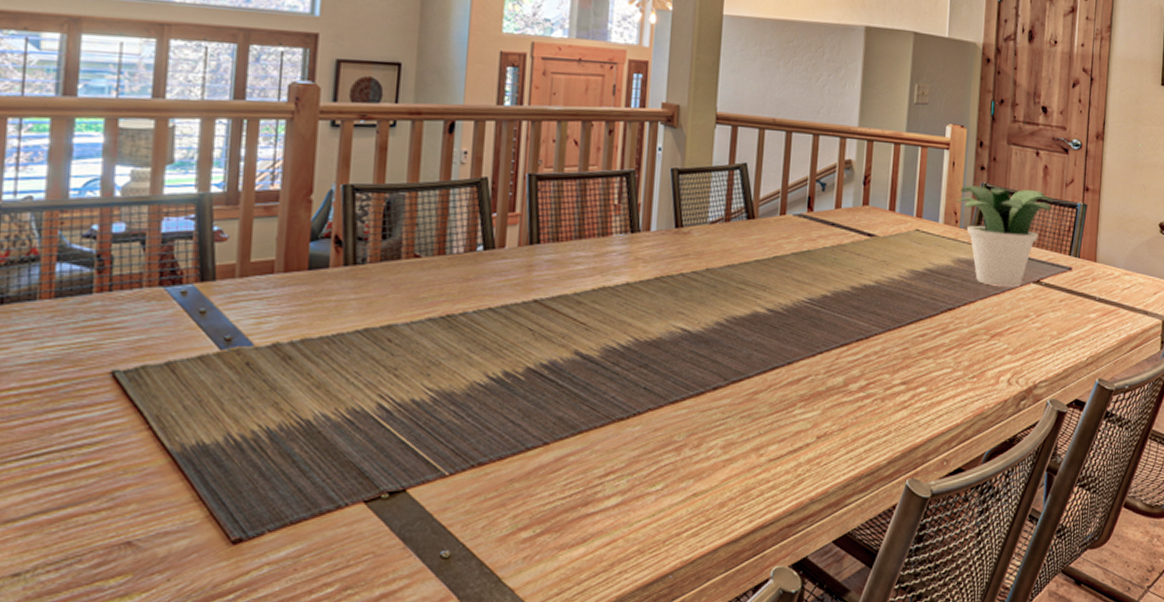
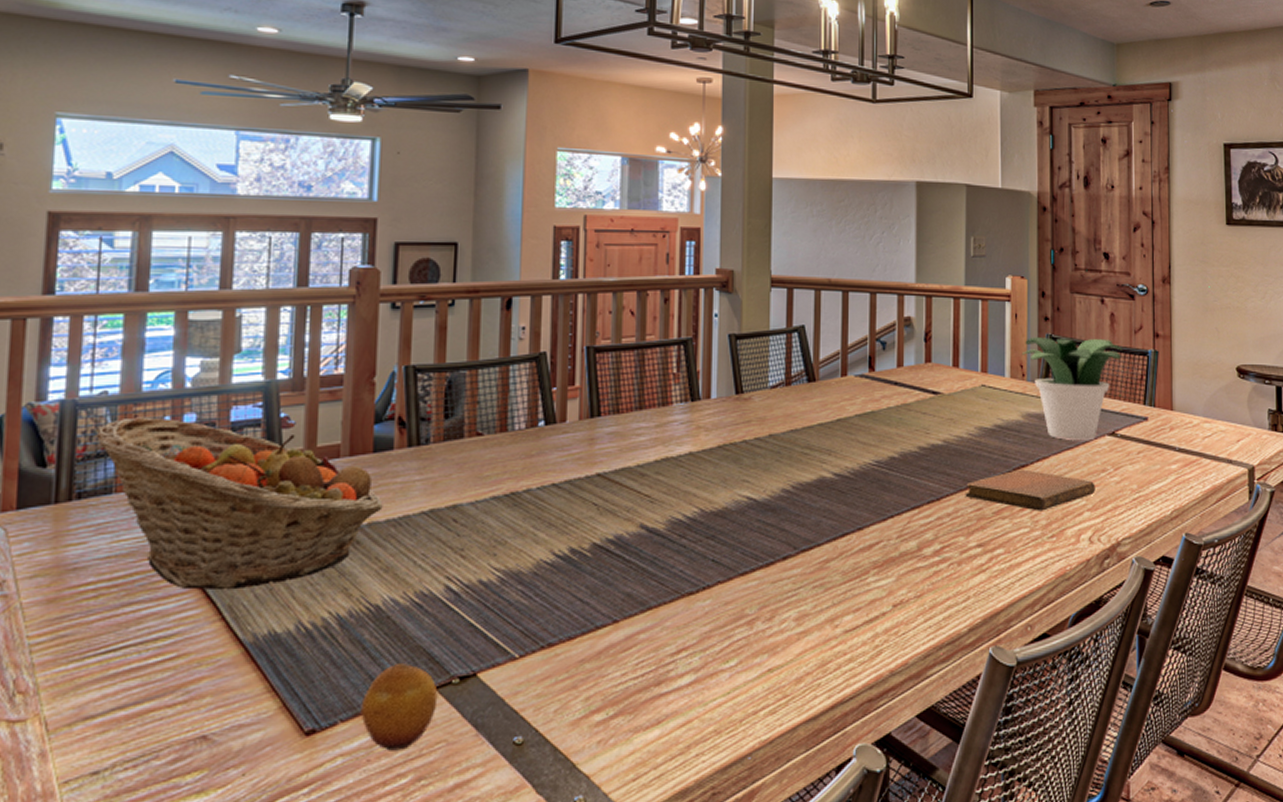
fruit basket: none [20,224,317,401] -> present [96,417,383,591]
fruit: none [288,476,367,561] -> present [360,662,438,751]
notebook: none [893,312,1018,353] -> present [965,469,1095,511]

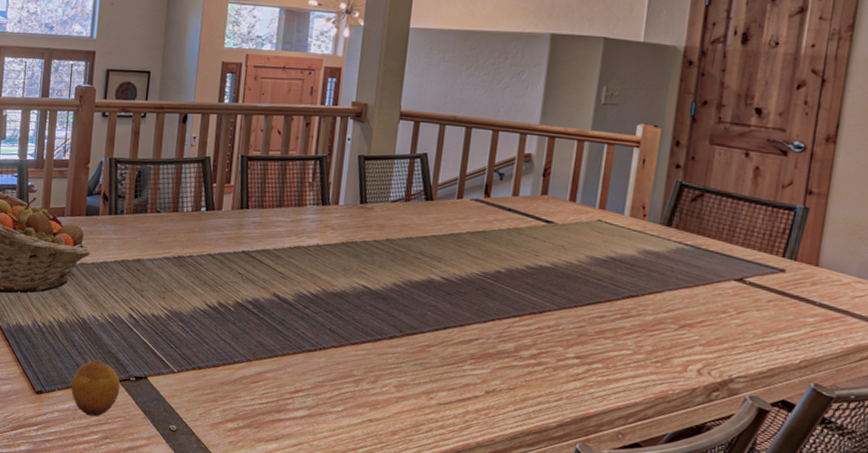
notebook: present [965,469,1095,511] -> none [568,298,713,339]
potted plant: present [1021,337,1123,440] -> none [645,182,765,283]

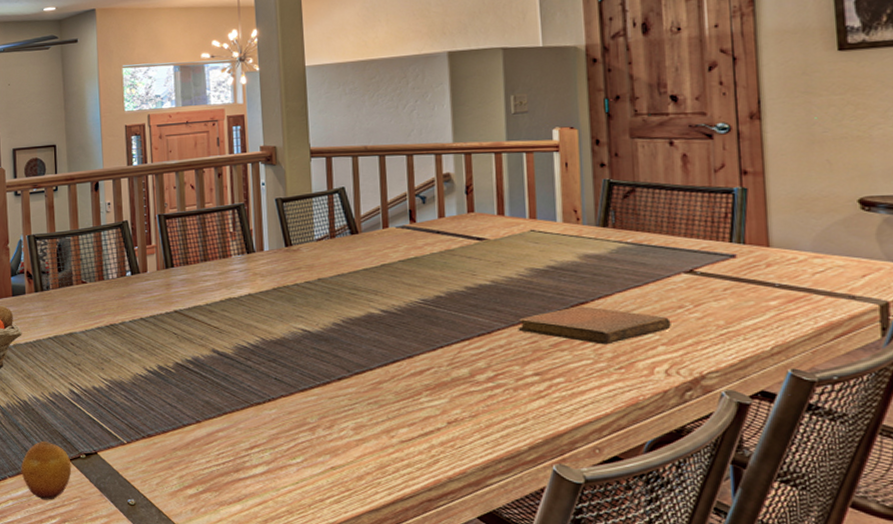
notebook: none [568,298,713,339] -> present [518,306,671,345]

